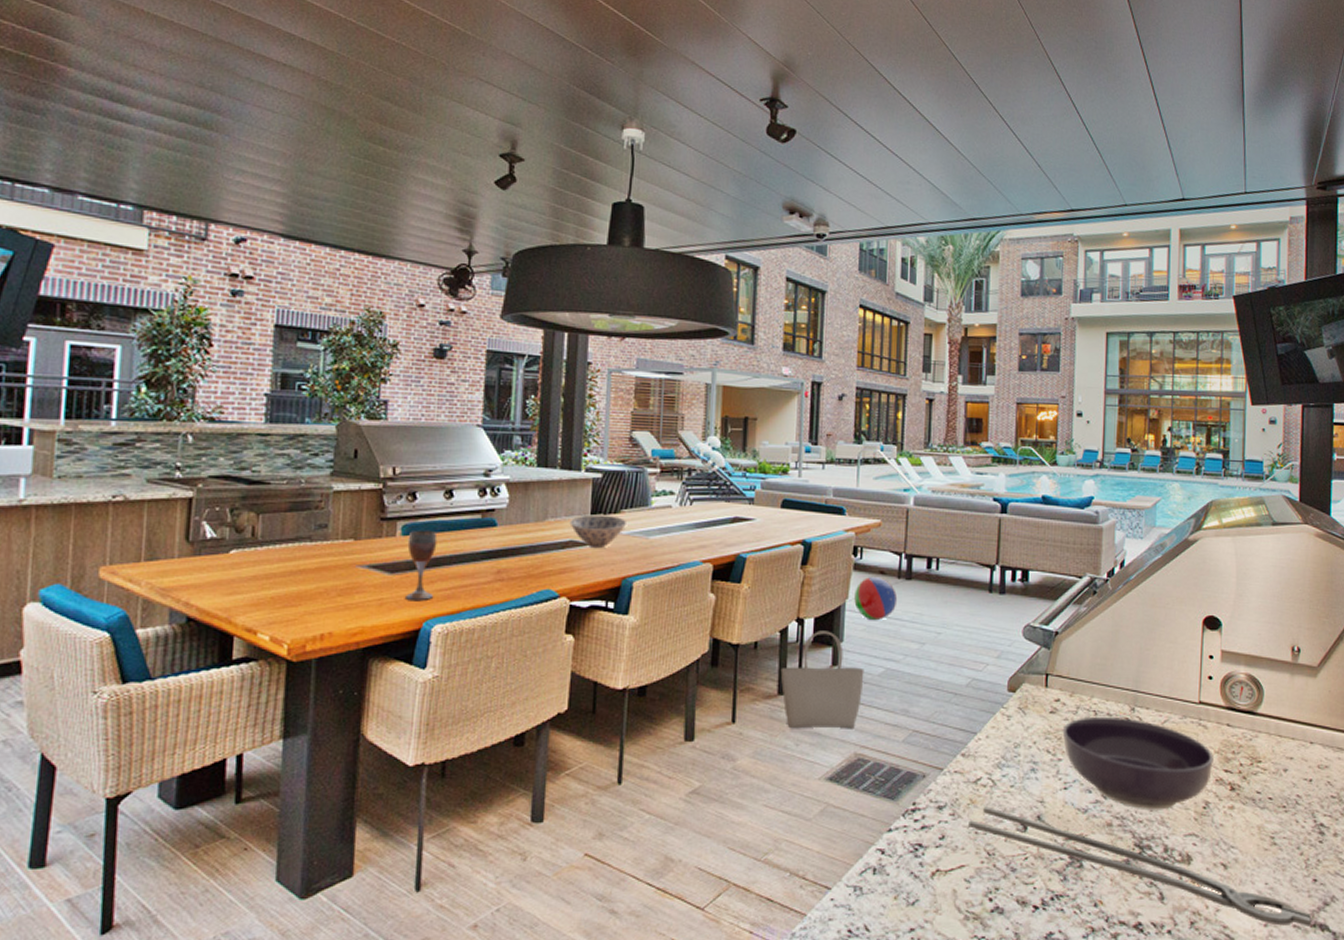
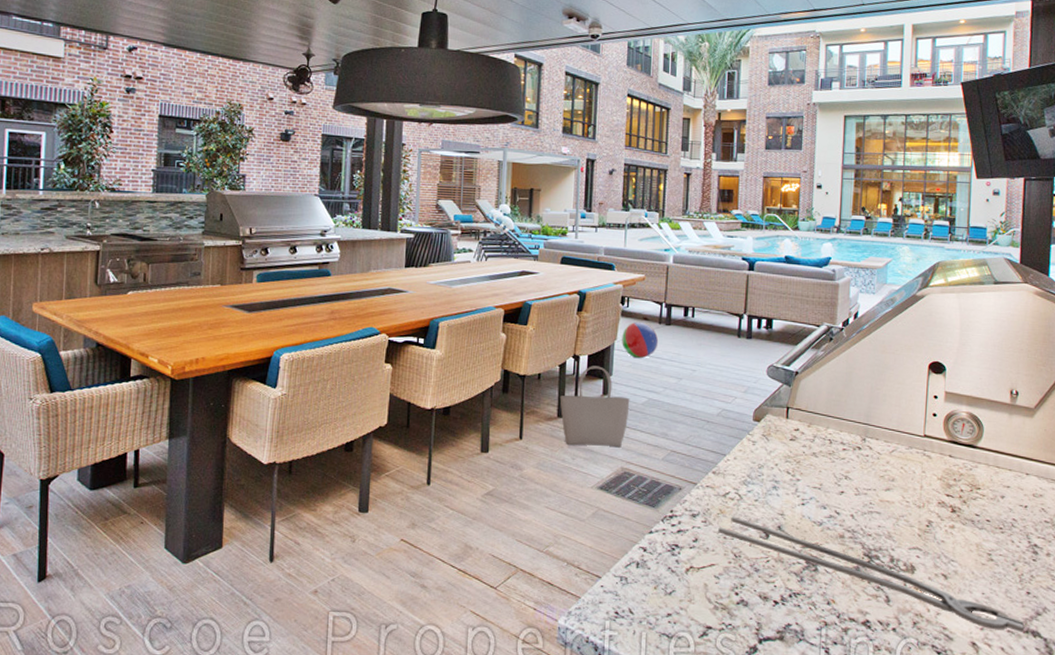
cup: present [406,530,438,602] -> none [260,278,285,335]
bowl: present [569,514,626,549] -> none [388,267,433,295]
bowl: present [1062,716,1214,810] -> none [801,444,937,526]

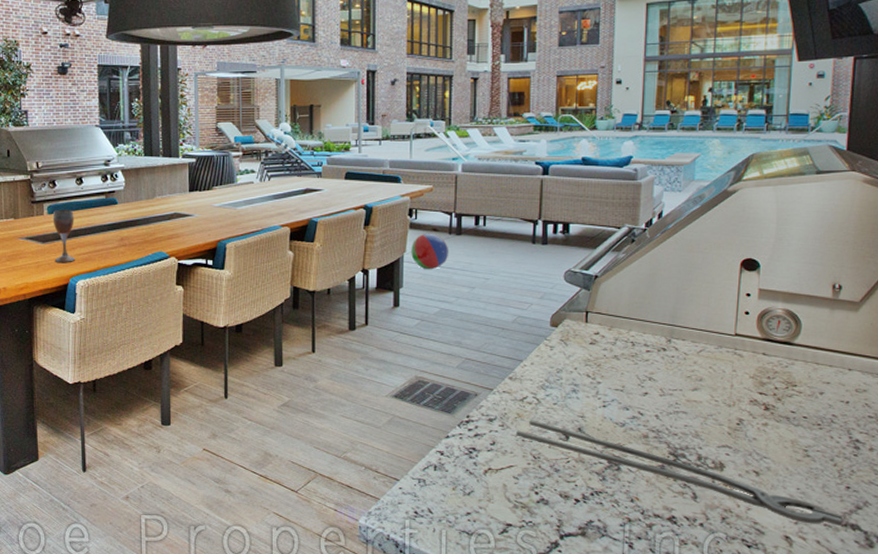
cup: none [260,278,285,335] -> present [52,209,76,263]
tote bag: present [560,366,630,448] -> none [350,279,422,357]

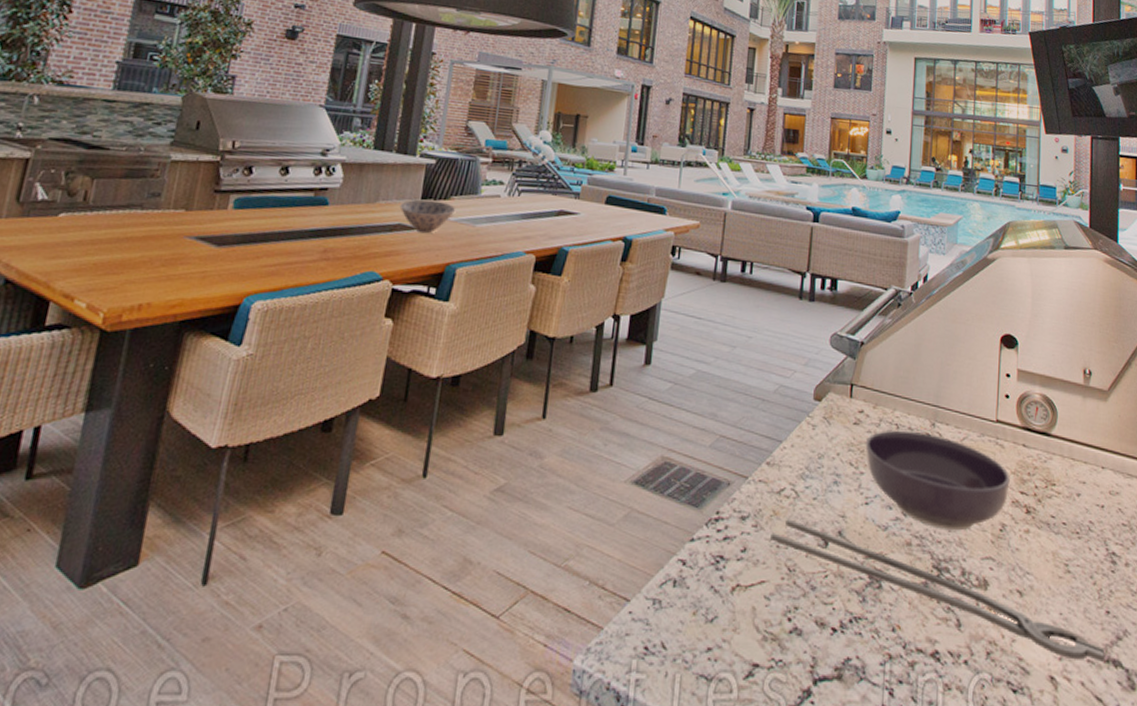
cup: present [52,209,76,263] -> none [229,204,269,276]
bowl: none [173,192,218,219] -> present [399,199,455,234]
beach ball: present [411,233,449,270] -> none [670,276,712,322]
bowl: none [601,347,748,426] -> present [865,430,1010,531]

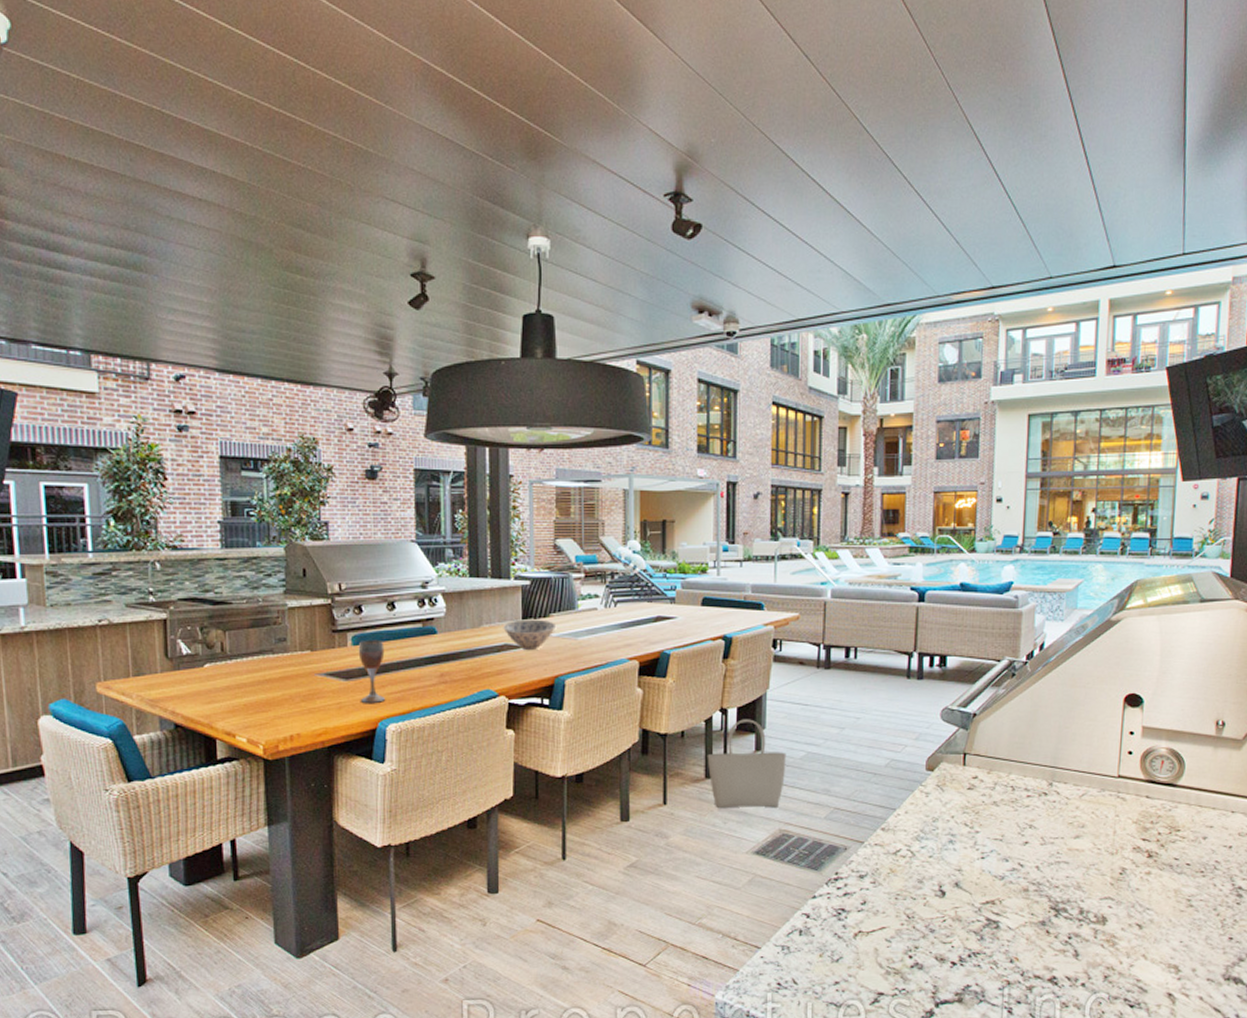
cup: none [229,204,269,276] -> present [358,639,386,704]
tote bag: none [594,328,676,431] -> present [707,719,787,809]
tongs: present [770,519,1105,663] -> none [889,875,1226,981]
bowl: present [865,430,1010,531] -> none [980,791,1132,877]

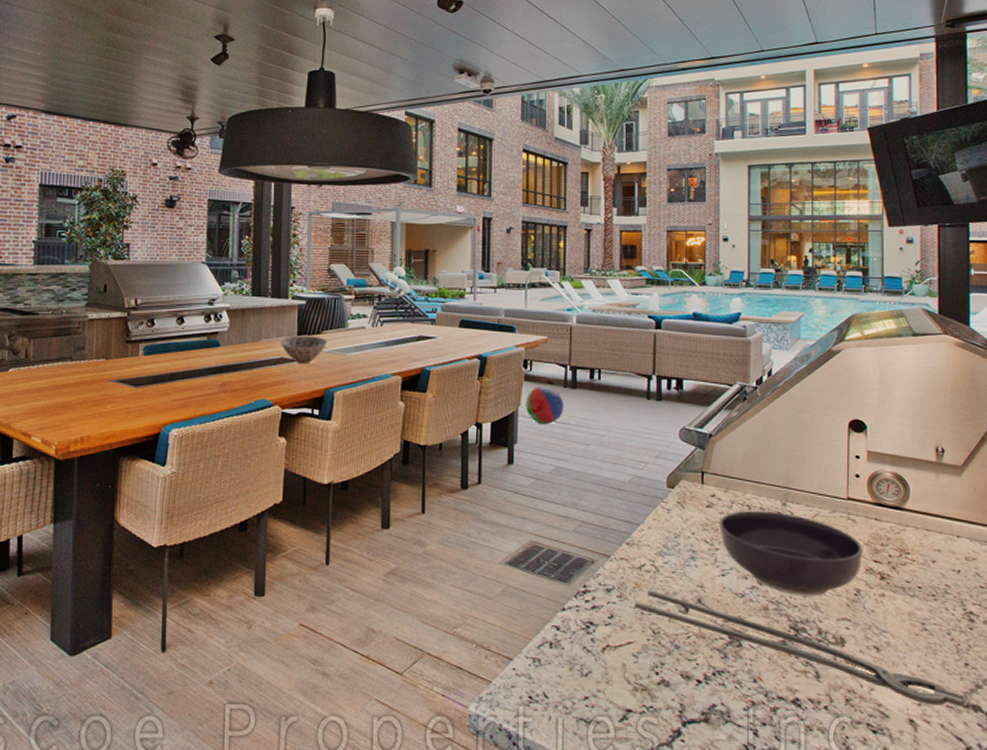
cup: present [358,639,386,704] -> none [148,350,172,410]
tote bag: present [707,719,787,809] -> none [463,433,537,520]
beach ball: none [775,667,817,709] -> present [526,386,565,425]
tongs: none [889,875,1226,981] -> present [635,590,965,708]
bowl: none [980,791,1132,877] -> present [719,510,863,596]

